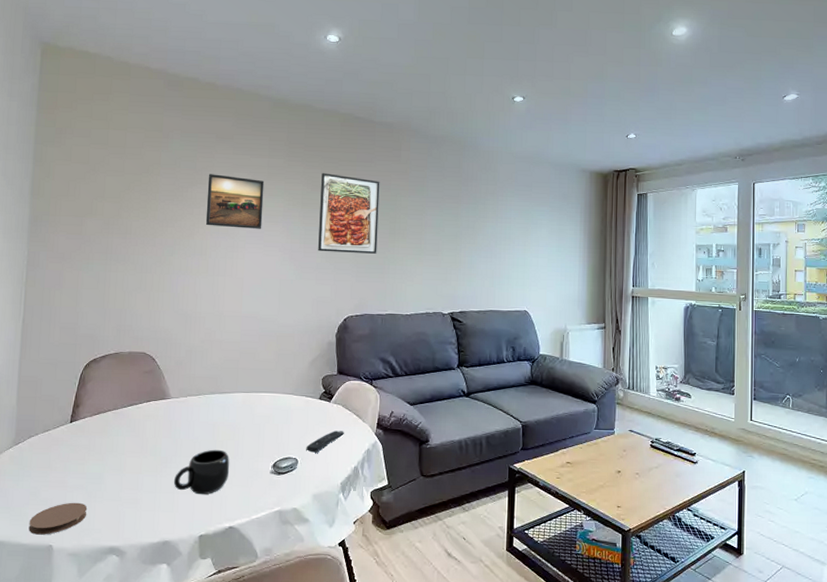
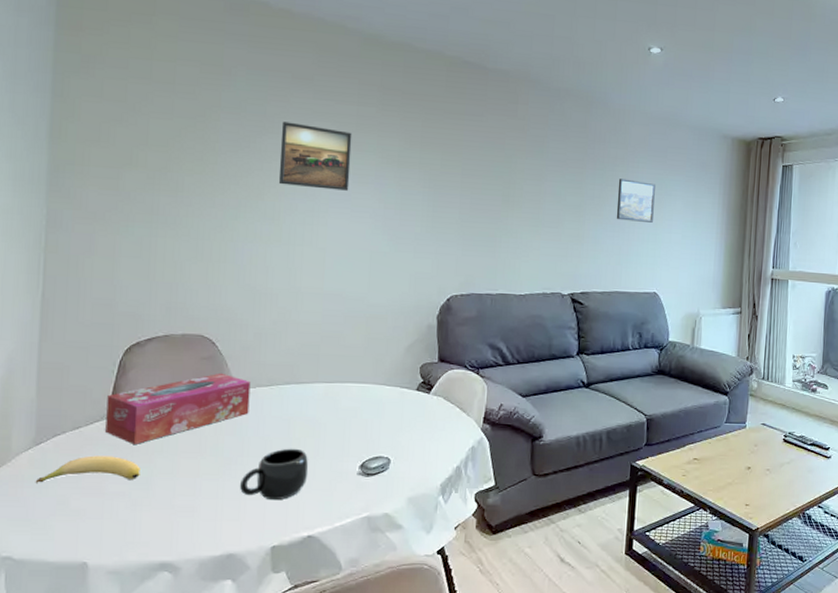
banana: none [14,454,95,477] -> present [35,455,140,483]
coaster: present [28,502,88,535] -> none [56,512,132,551]
tissue box: none [68,384,183,446] -> present [105,372,251,446]
remote control: present [306,431,344,453] -> none [400,426,445,451]
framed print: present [318,173,380,254] -> none [417,126,492,224]
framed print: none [488,211,523,249] -> present [616,179,655,223]

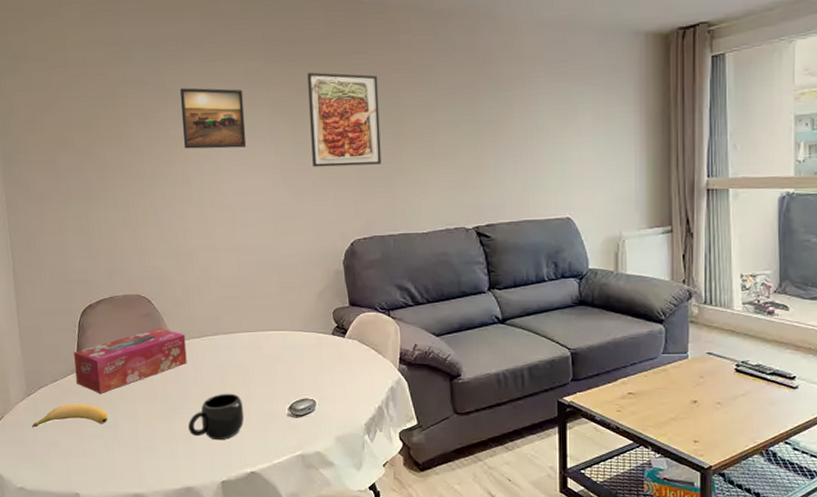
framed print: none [417,126,492,224] -> present [307,72,382,167]
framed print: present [616,179,655,223] -> none [516,97,559,144]

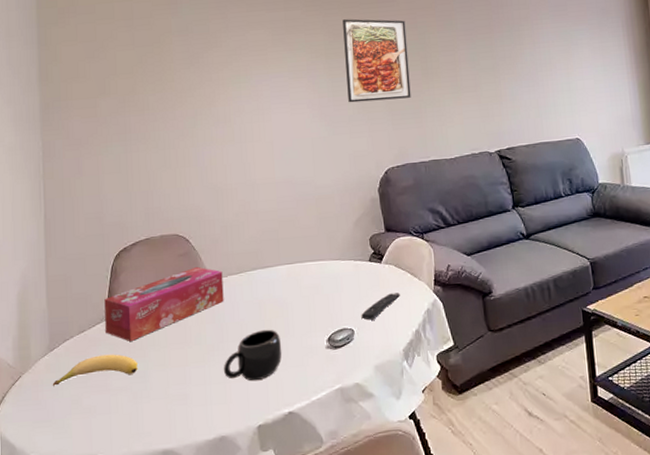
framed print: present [179,87,247,149] -> none [223,35,286,91]
remote control: none [323,368,363,393] -> present [361,292,400,320]

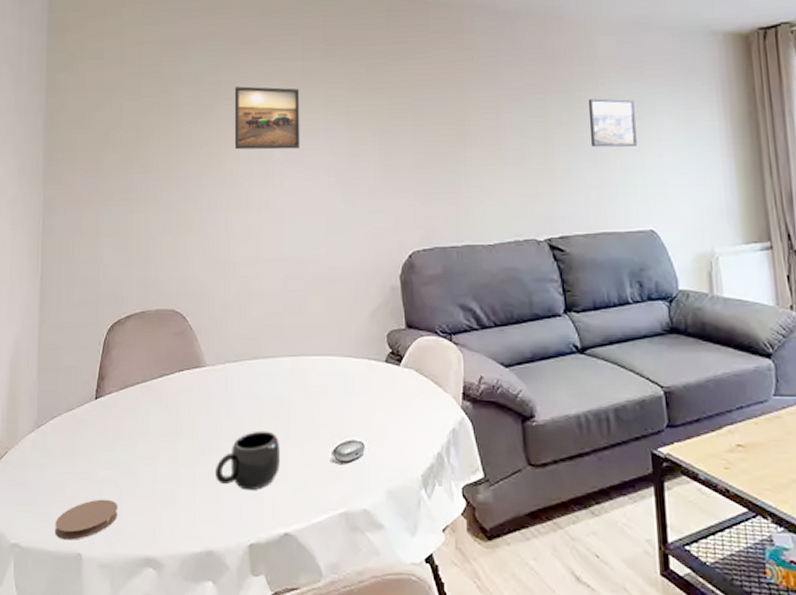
banana: present [52,354,138,386] -> none [37,438,125,467]
coaster: none [73,405,135,447] -> present [55,499,118,540]
tissue box: present [104,266,224,342] -> none [94,349,220,428]
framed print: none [223,35,286,91] -> present [234,86,300,150]
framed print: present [342,19,411,103] -> none [367,71,444,171]
remote control: present [361,292,400,320] -> none [373,404,421,434]
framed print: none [525,36,564,76] -> present [588,98,637,148]

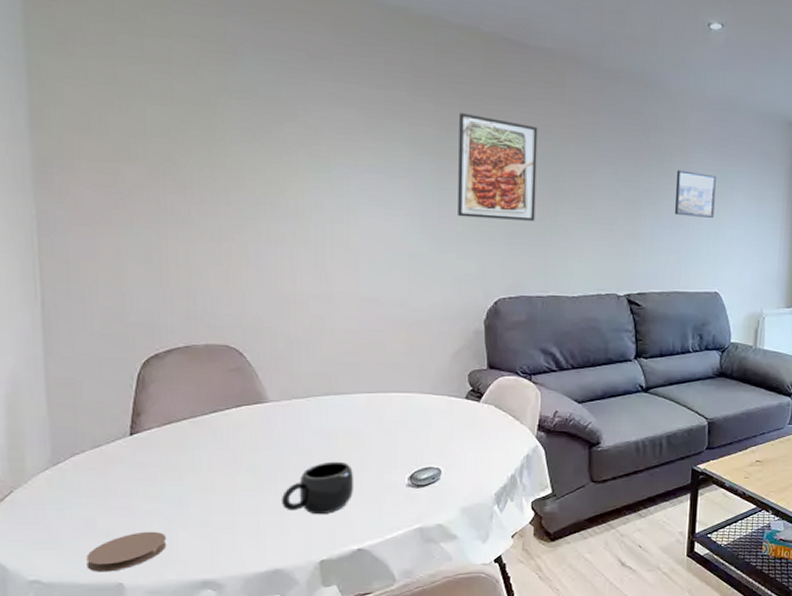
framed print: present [234,86,300,150] -> none [299,108,381,186]
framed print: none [367,71,444,171] -> present [458,113,538,221]

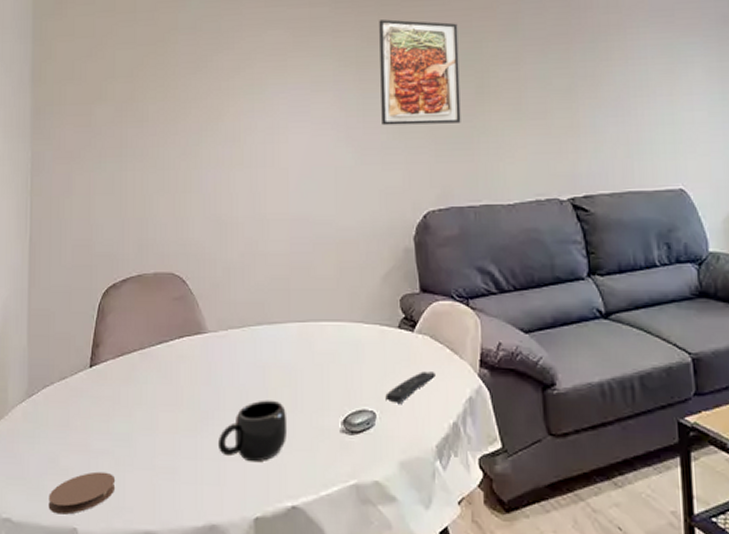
remote control: none [451,435,498,461] -> present [385,371,435,403]
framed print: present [674,170,716,218] -> none [615,49,667,102]

